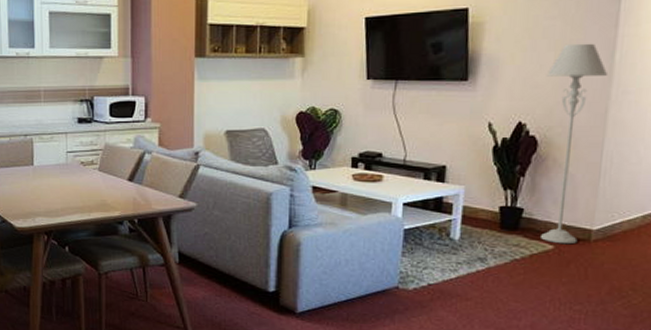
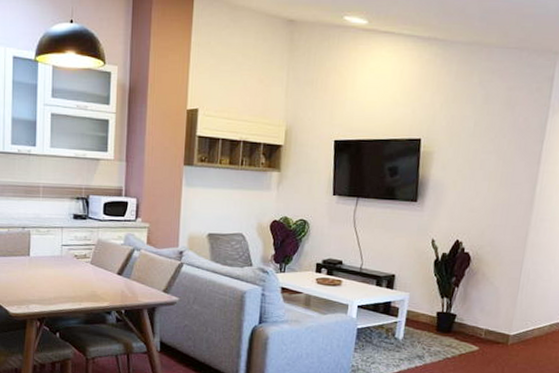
floor lamp: present [541,43,609,245] -> none [469,175,530,347]

